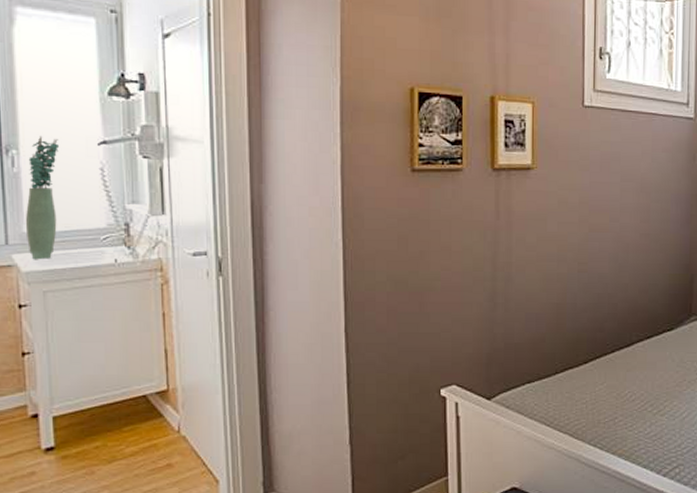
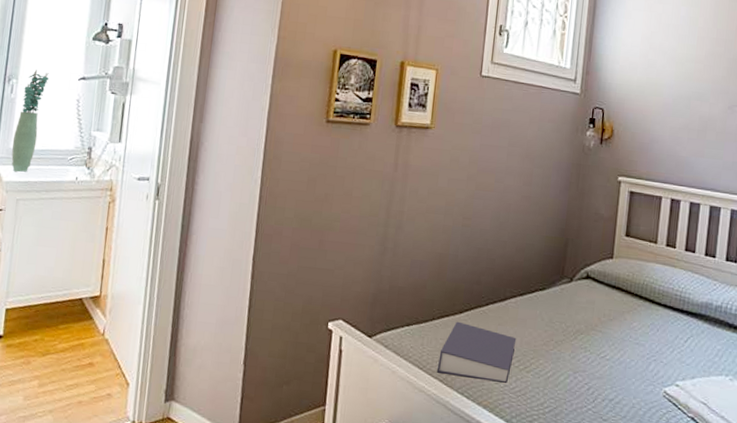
book: none [565,372,648,429] -> present [436,321,517,383]

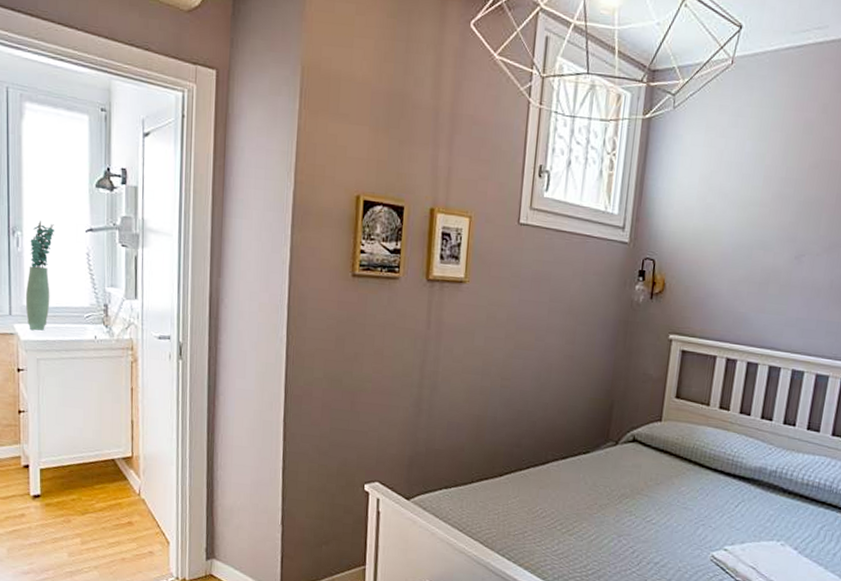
book: present [436,321,517,383] -> none [476,484,559,546]

